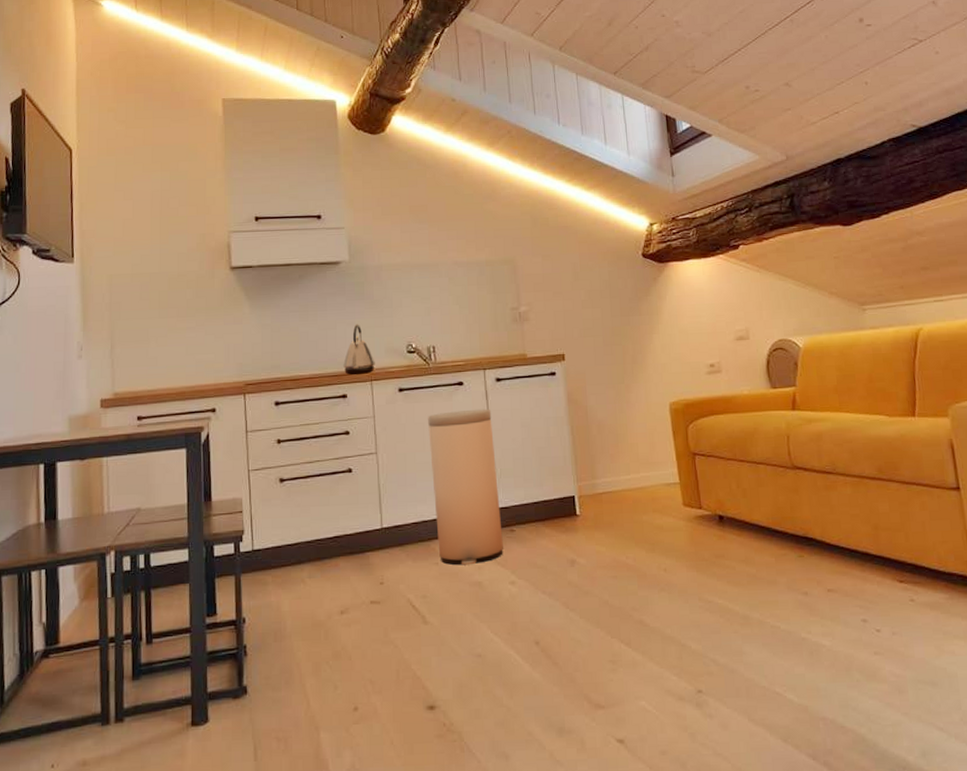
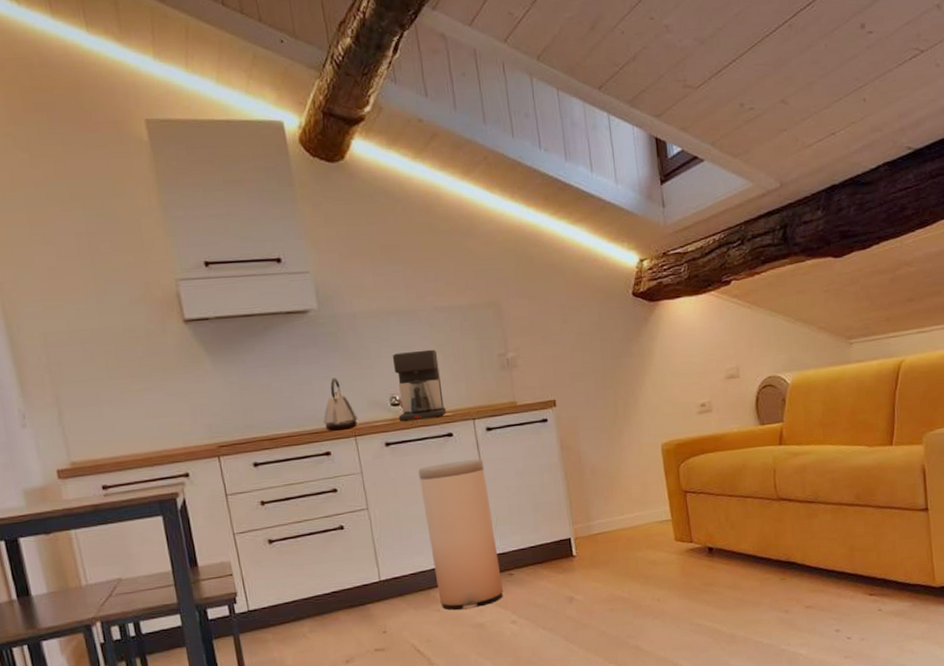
coffee maker: none [412,301,458,369] -> present [392,349,446,422]

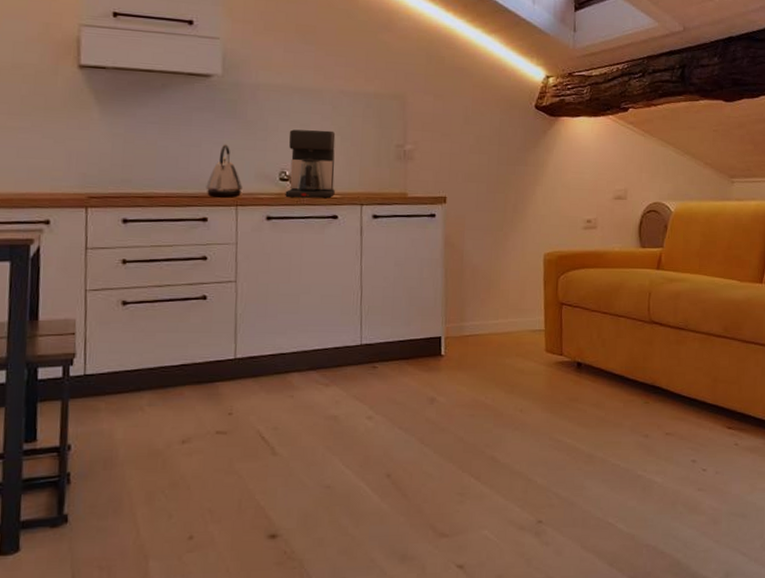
pedal bin: present [418,459,503,610] -> none [295,244,365,399]

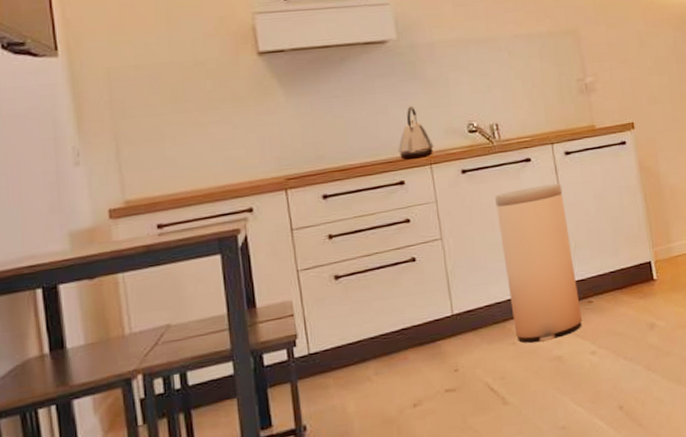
coffee maker: present [285,129,336,200] -> none [470,76,524,149]
pedal bin: none [295,244,365,399] -> present [495,183,582,343]

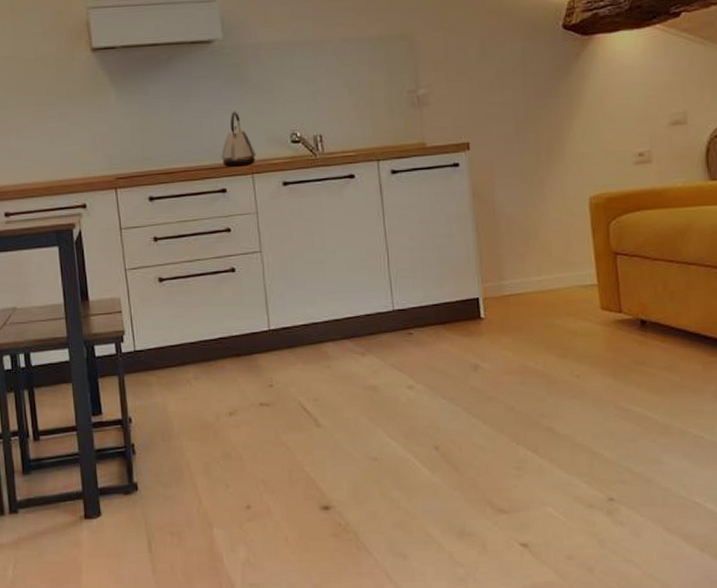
pedal bin: present [495,183,582,343] -> none [316,204,400,369]

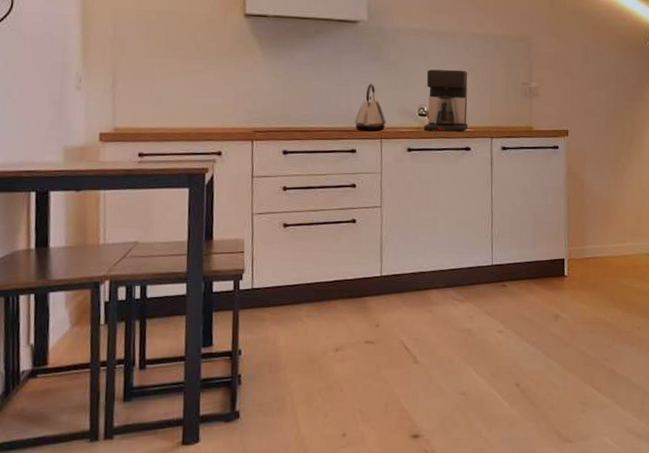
coffee maker: none [295,83,349,161] -> present [423,69,468,133]

